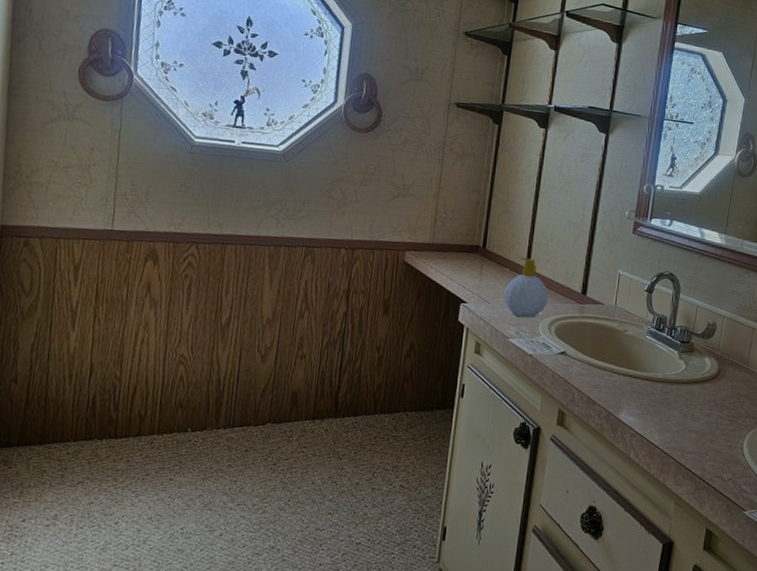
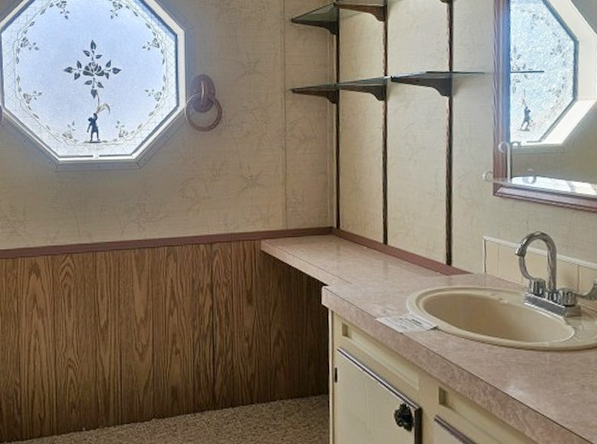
soap bottle: present [504,257,548,318] -> none [365,234,411,295]

